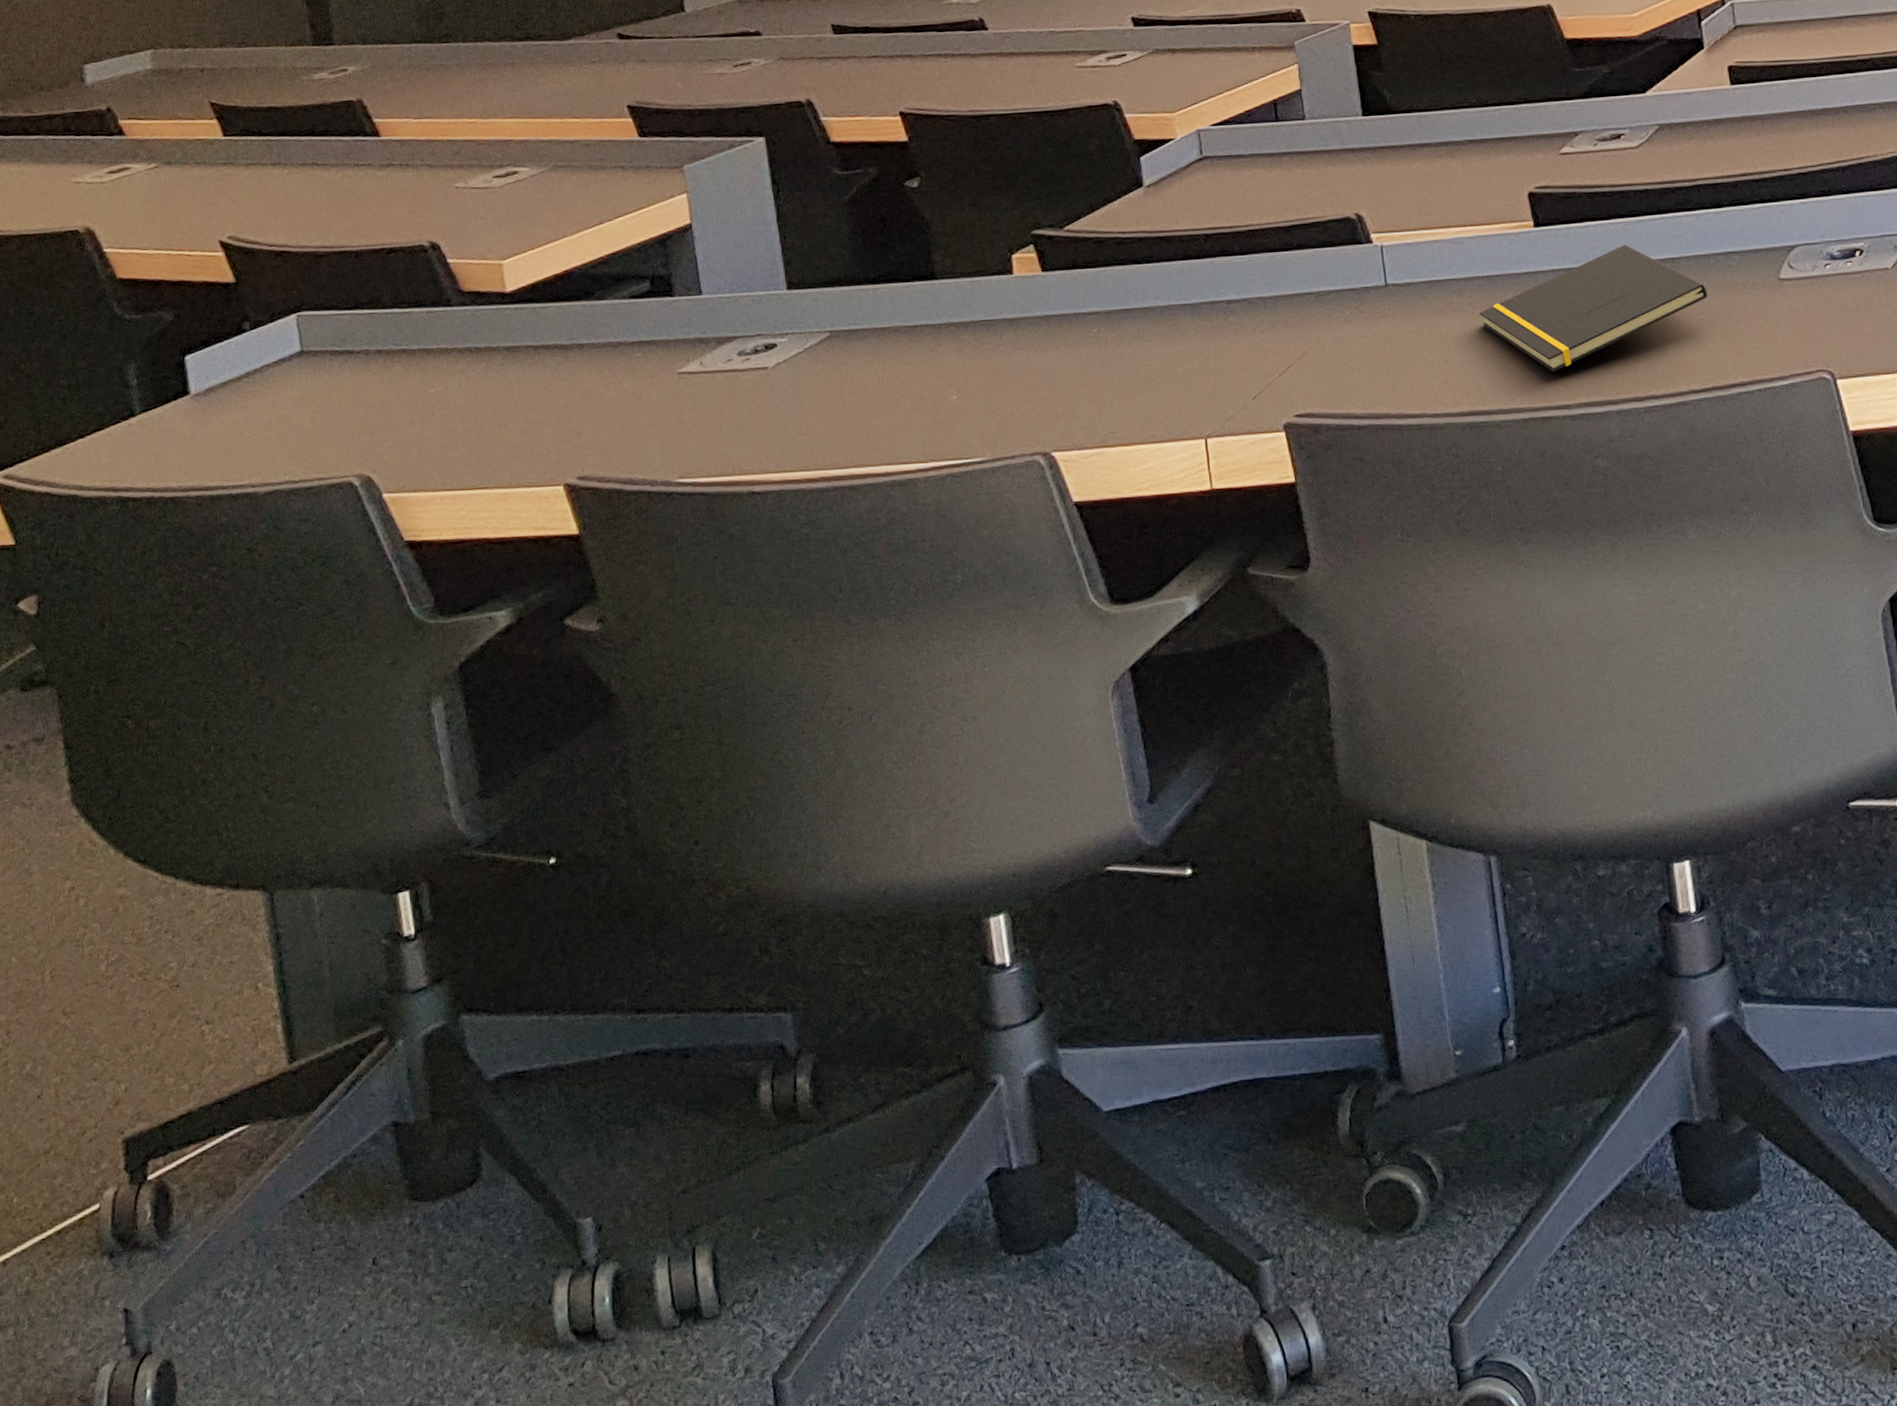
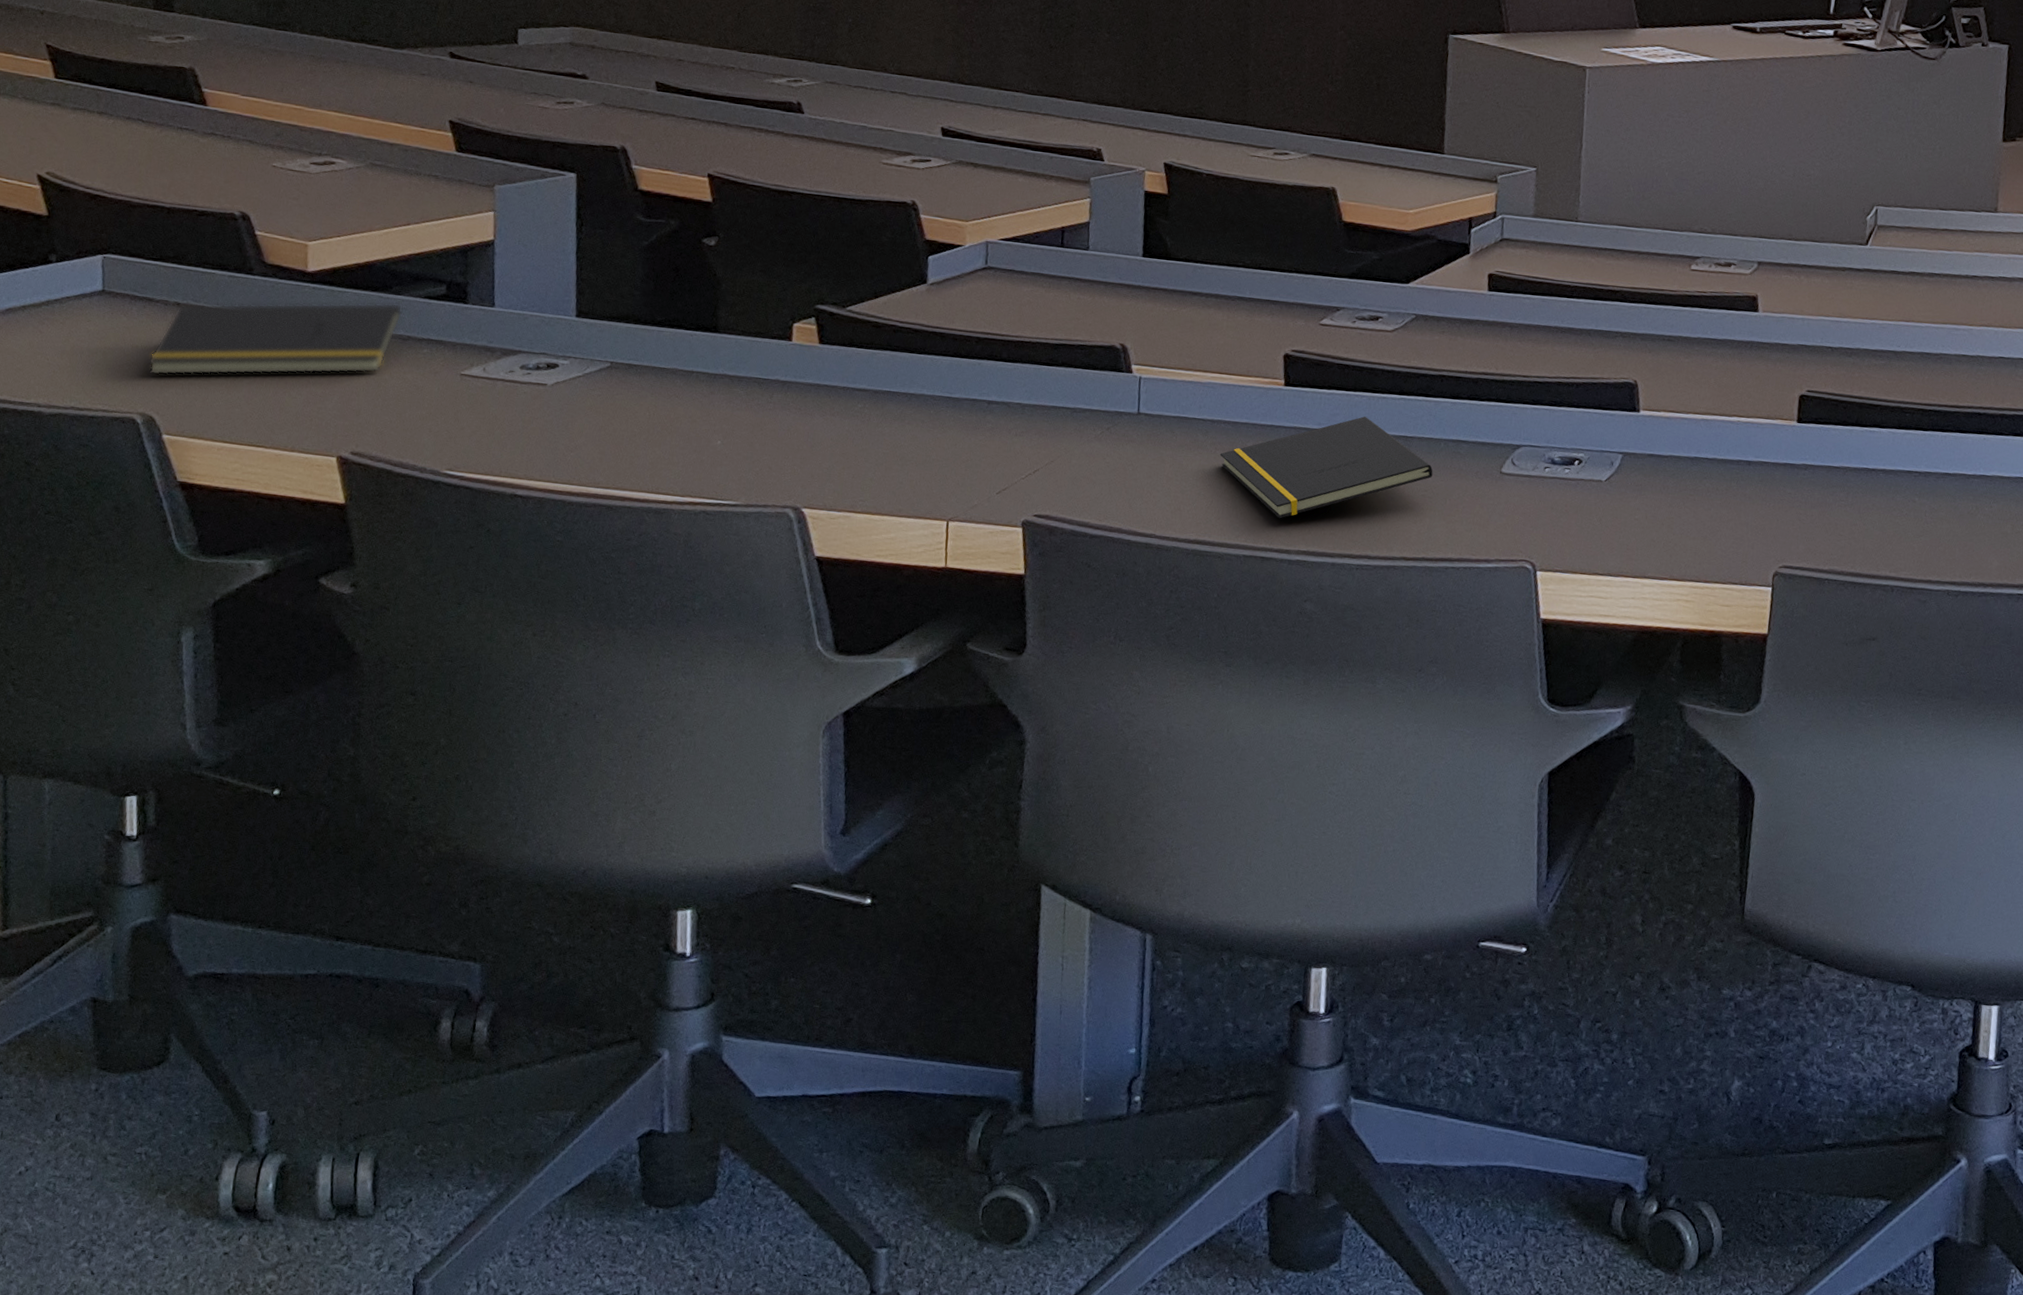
notepad: none [357,309,610,432] -> present [148,303,403,376]

